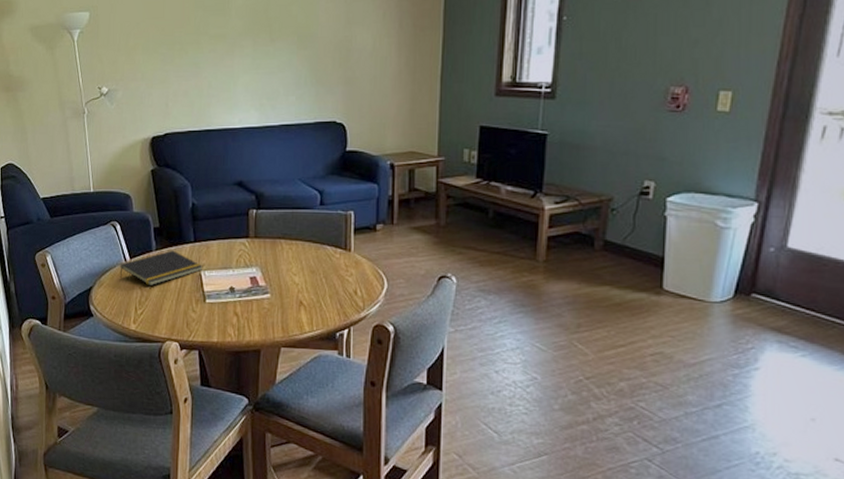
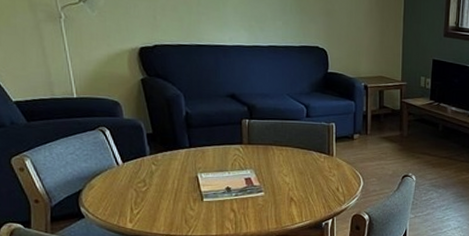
notepad: present [119,250,203,285] -> none [111,154,200,187]

